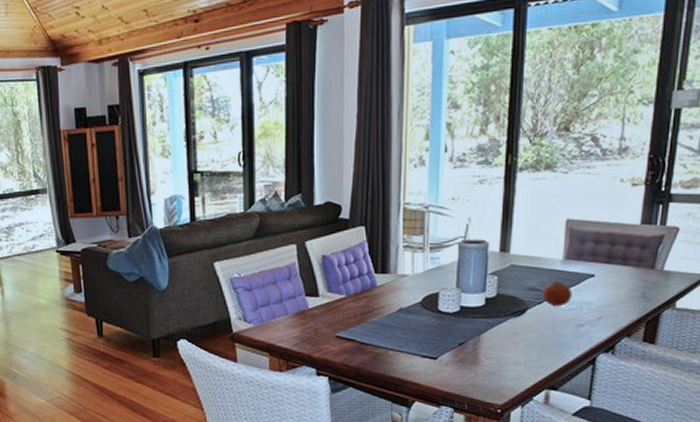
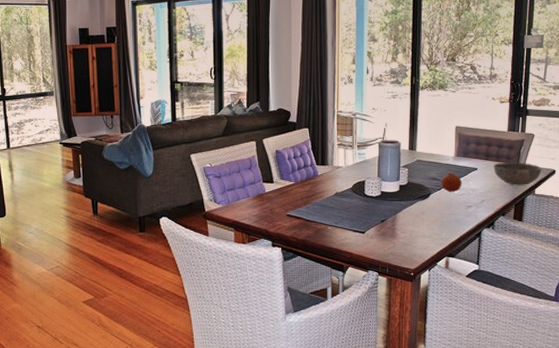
bowl: none [617,265,688,297] -> present [493,162,542,185]

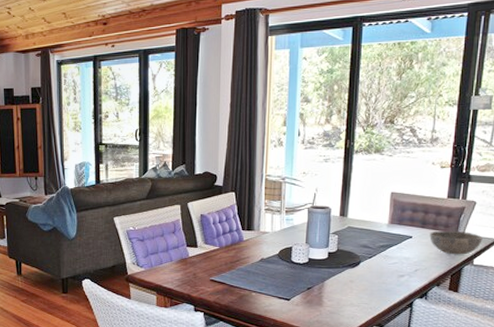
fruit: present [440,173,462,193] -> none [372,240,395,261]

